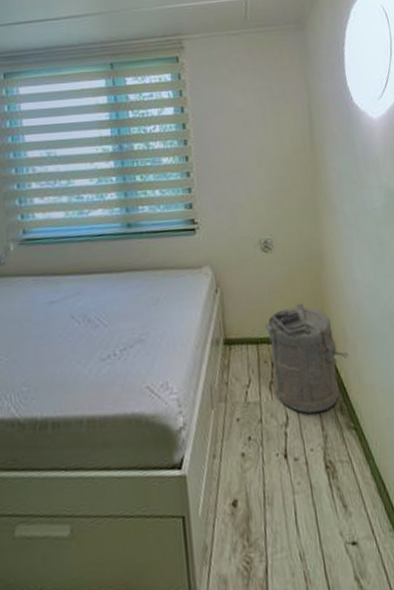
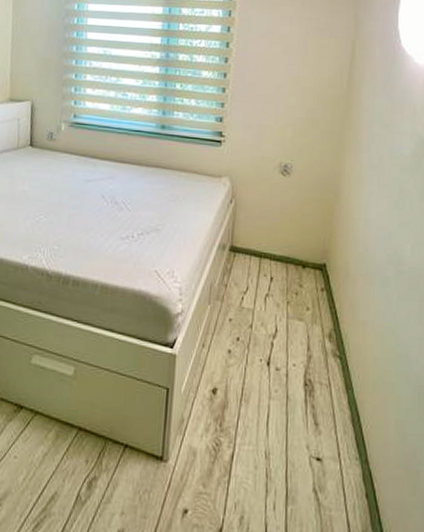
laundry hamper: present [265,303,349,413] -> none [269,230,347,333]

